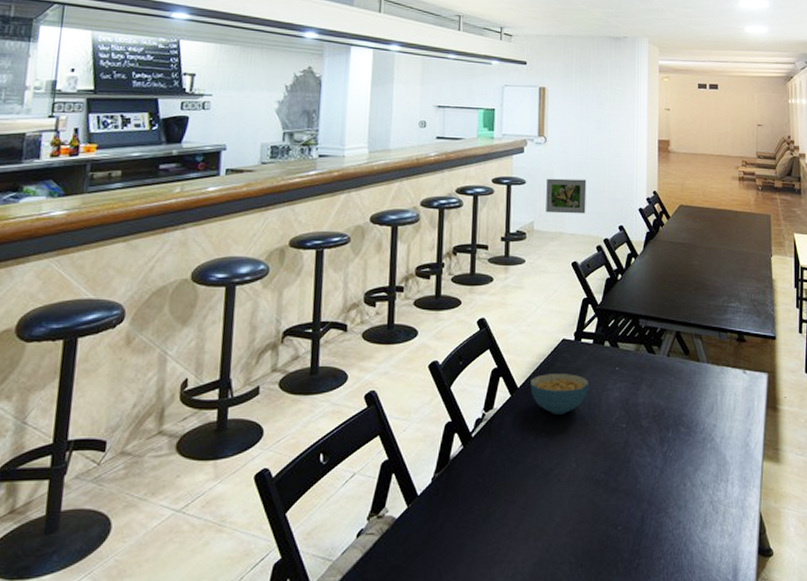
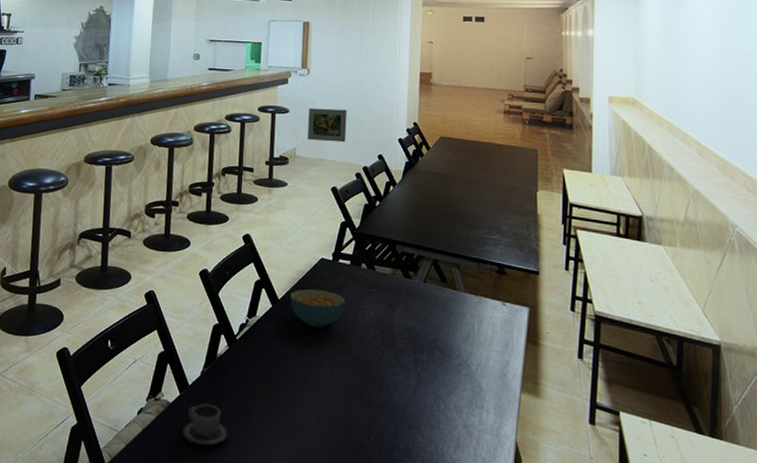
cup: none [410,514,464,564] -> present [182,403,229,446]

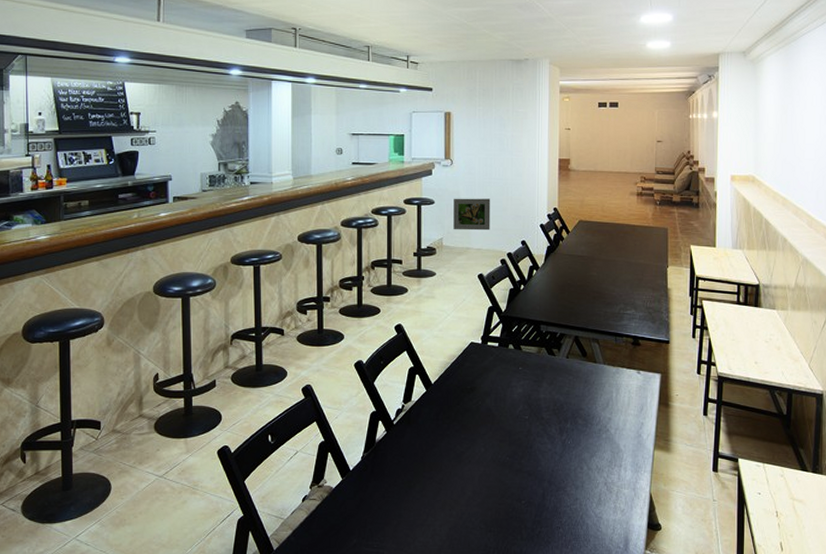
cup: present [182,403,229,446] -> none [346,486,391,525]
cereal bowl: present [290,289,346,328] -> none [443,372,495,407]

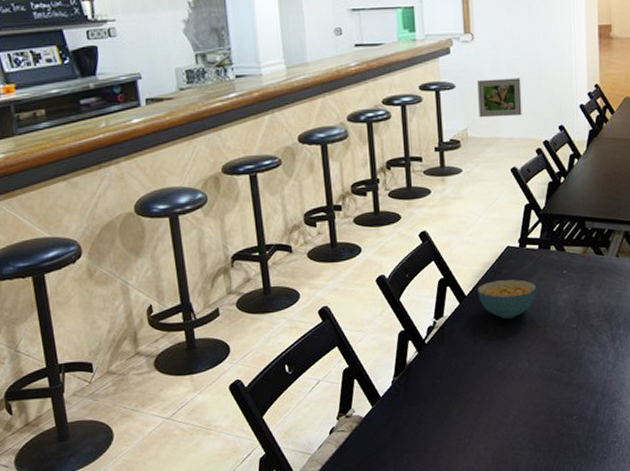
cereal bowl: none [443,372,495,407] -> present [478,279,537,319]

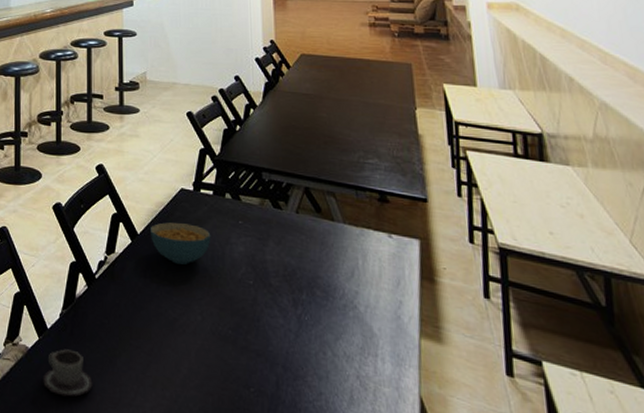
cup: none [380,412,429,454] -> present [43,349,93,397]
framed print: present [477,78,522,118] -> none [157,30,199,65]

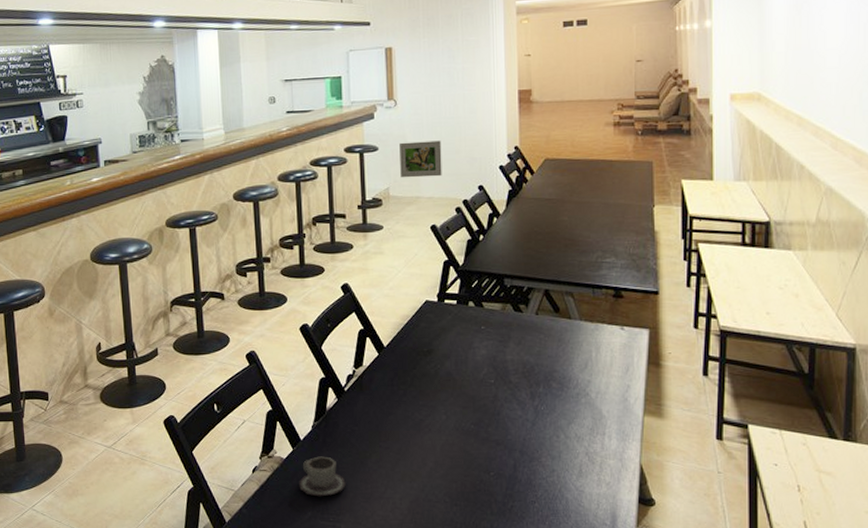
cereal bowl: present [150,222,211,265] -> none [396,333,455,371]
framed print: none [157,30,199,65] -> present [399,140,442,178]

